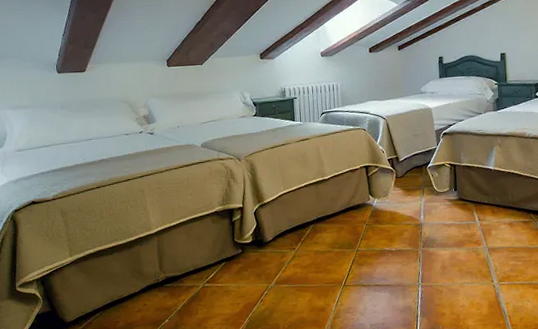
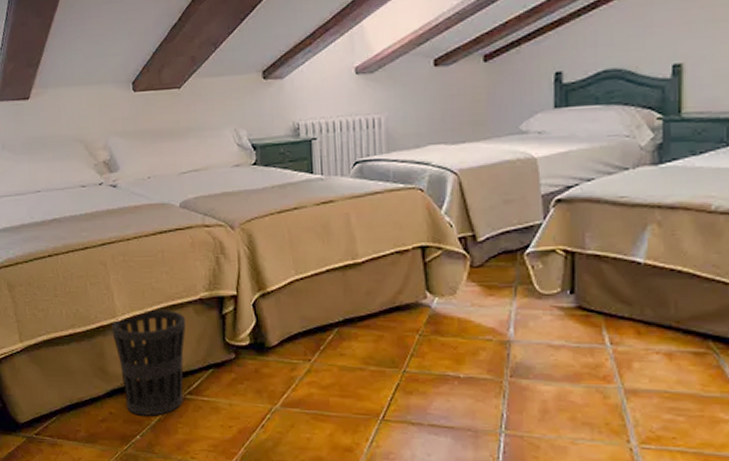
wastebasket: none [147,222,206,304] -> present [111,310,187,416]

